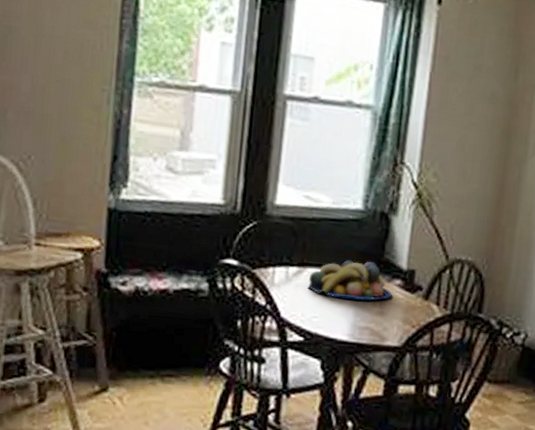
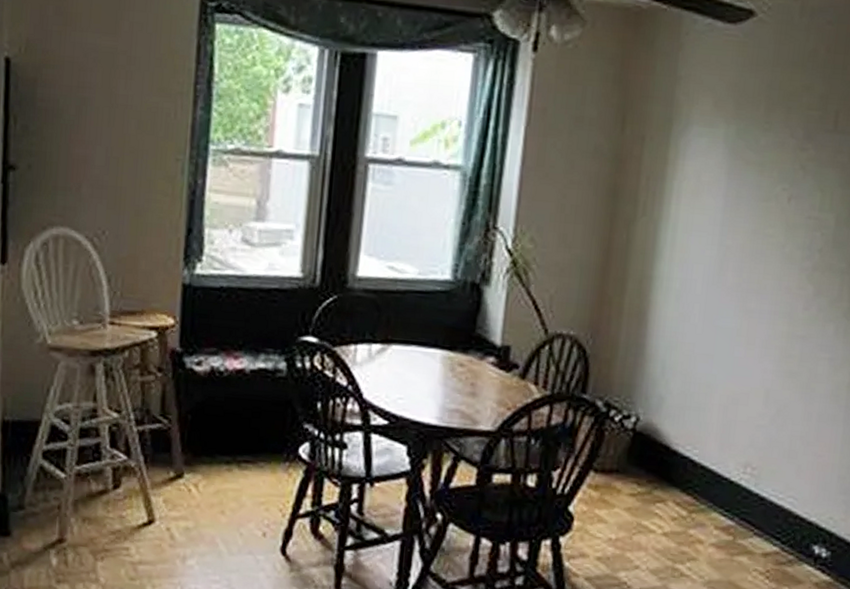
fruit bowl: present [307,260,393,301] -> none [392,336,486,381]

